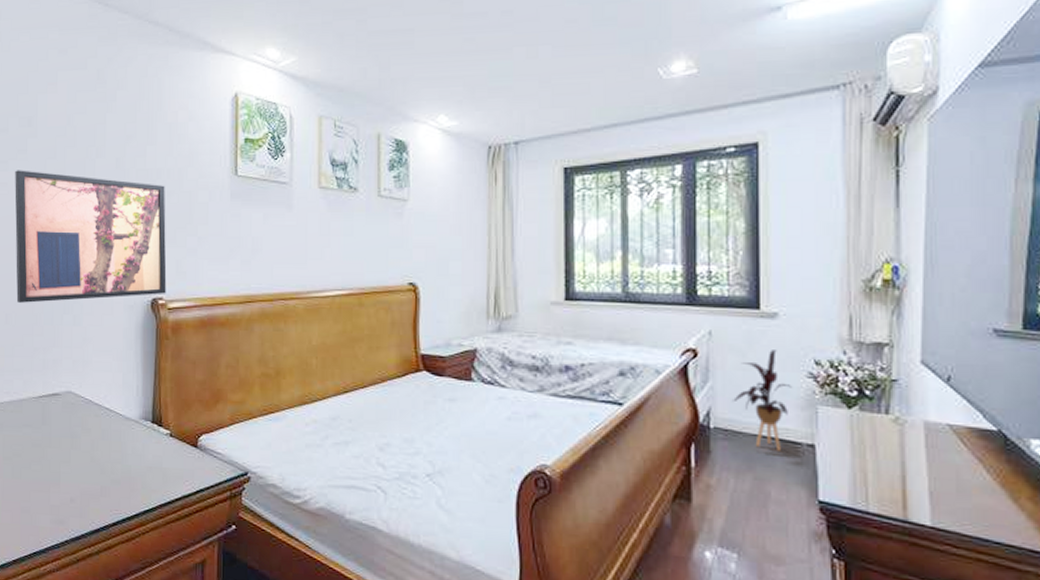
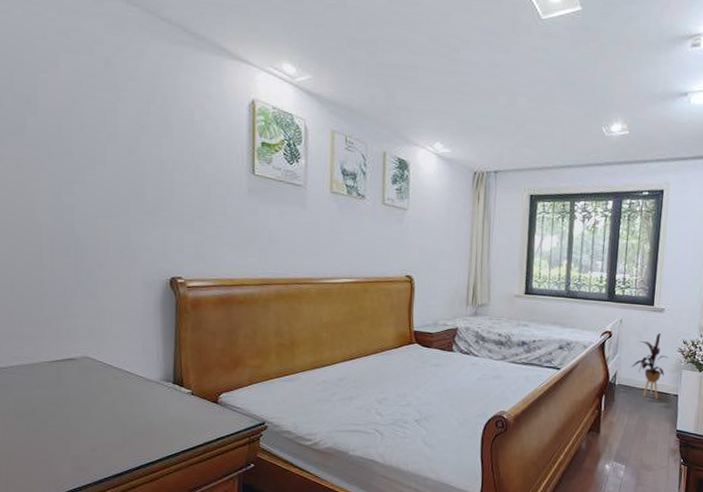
wall art: present [15,170,167,303] -> none [13,146,185,276]

